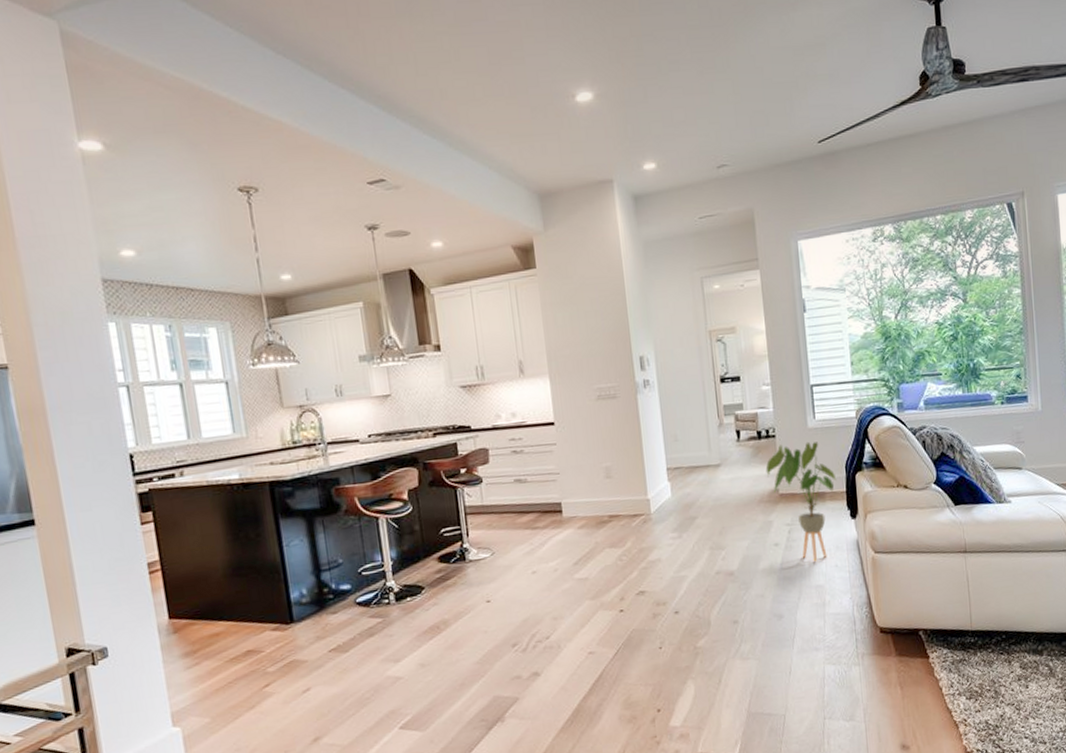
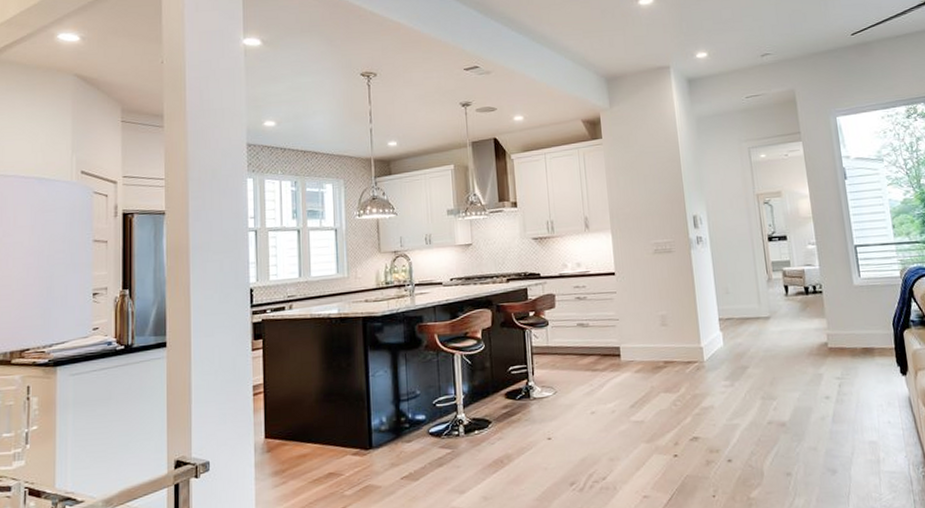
house plant: present [765,441,837,562] -> none [814,298,885,417]

